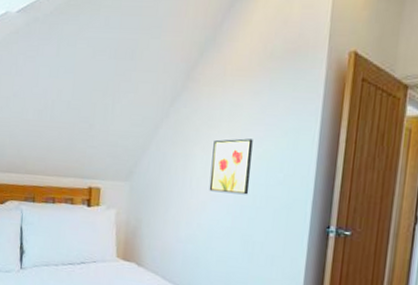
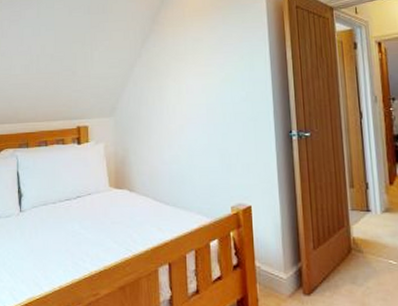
wall art: present [209,138,253,195] -> none [183,66,219,115]

